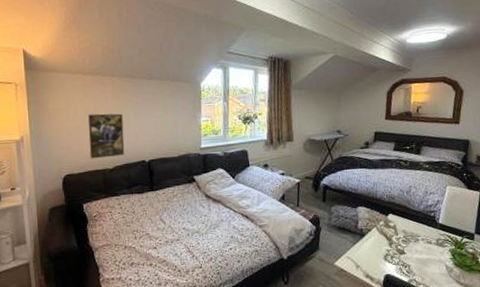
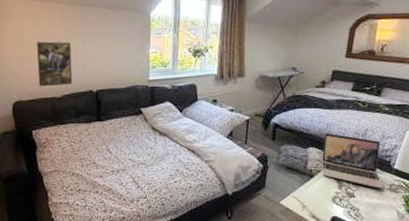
laptop: none [371,192,431,244] -> present [322,133,384,189]

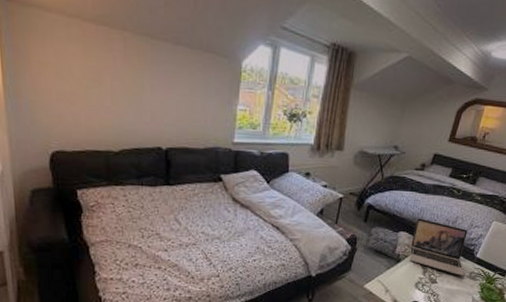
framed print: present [37,41,73,87] -> none [87,77,136,138]

